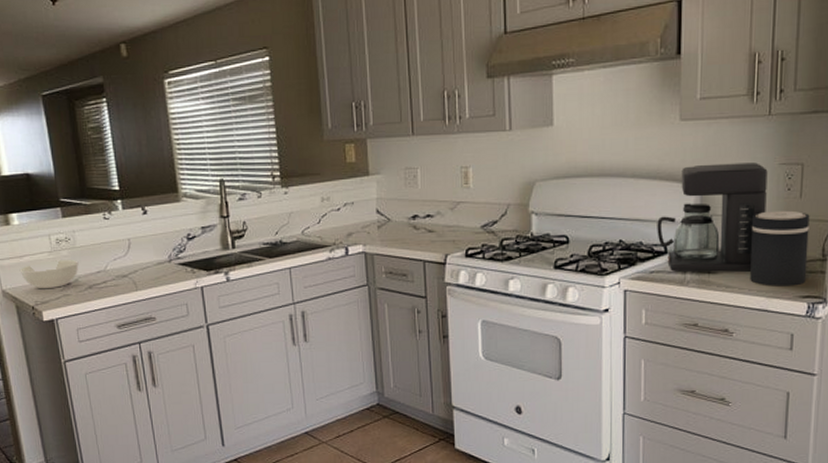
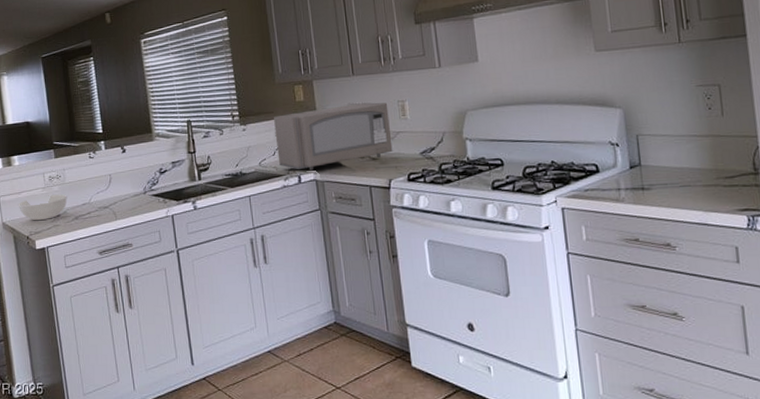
microwave: none [320,167,451,242] -> present [274,102,393,171]
coffee maker: present [657,163,768,273] -> none [585,85,691,190]
cylinder: present [750,210,810,287] -> none [678,128,742,201]

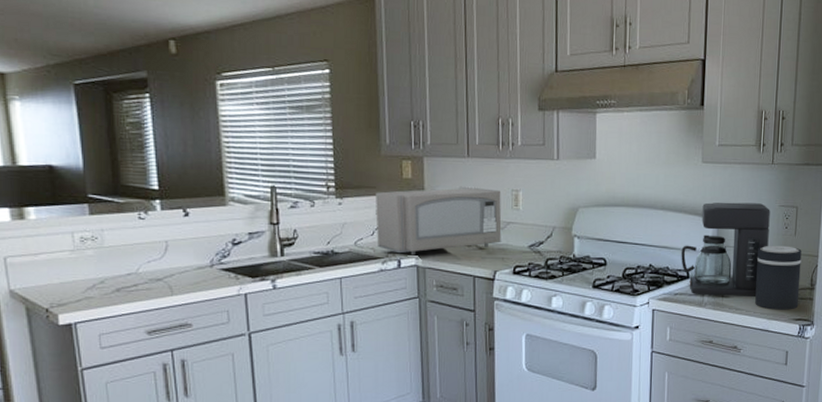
bowl: present [18,194,68,221] -> none [33,260,106,291]
coffee maker: none [585,85,691,190] -> present [681,202,770,298]
cylinder: none [678,128,742,201] -> present [755,245,802,310]

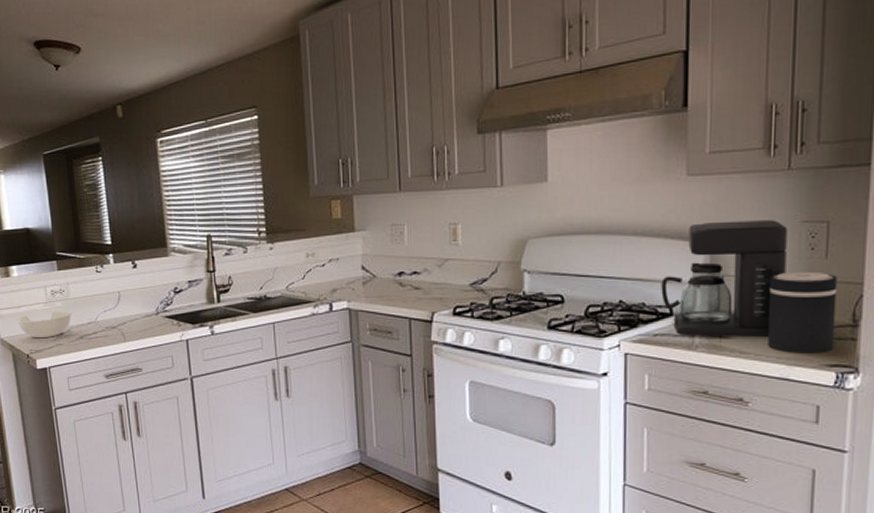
bowl: none [33,260,106,291] -> present [17,311,72,339]
microwave: present [376,188,502,256] -> none [306,224,439,298]

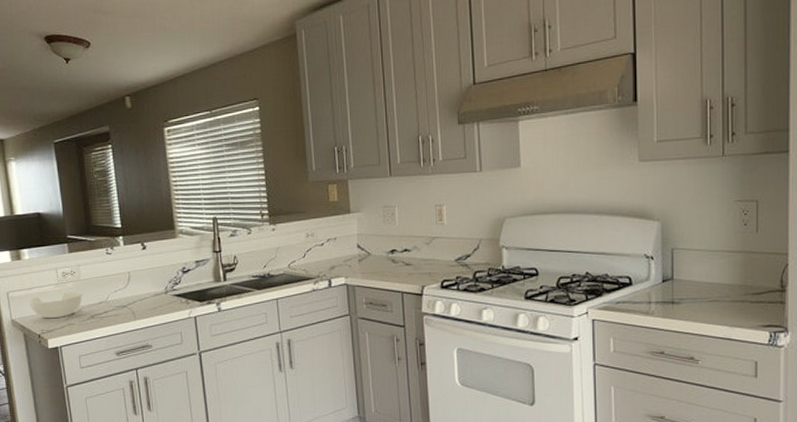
coffee maker: present [661,220,788,338] -> none [621,200,724,303]
cylinder: present [768,271,837,354] -> none [712,244,767,316]

